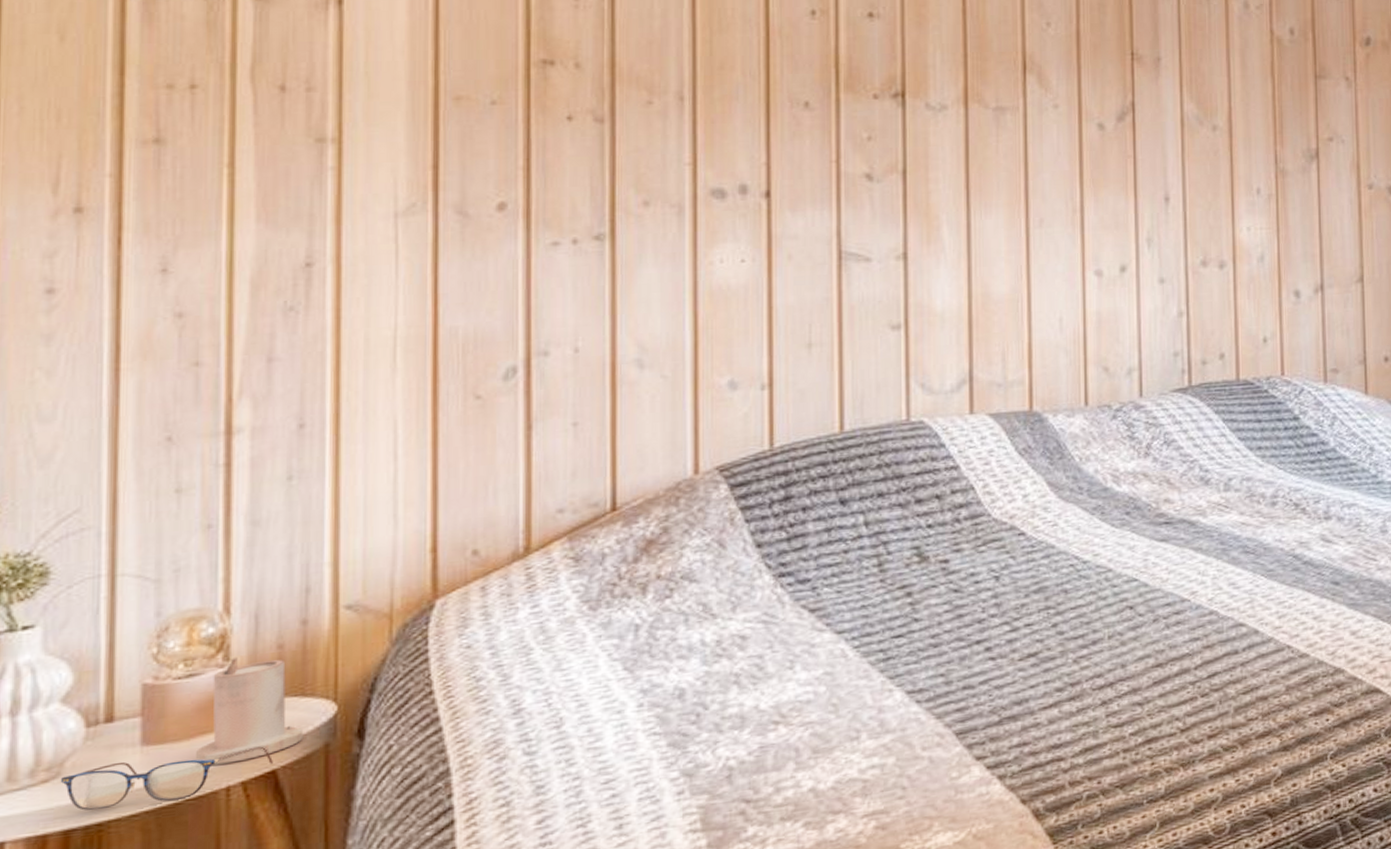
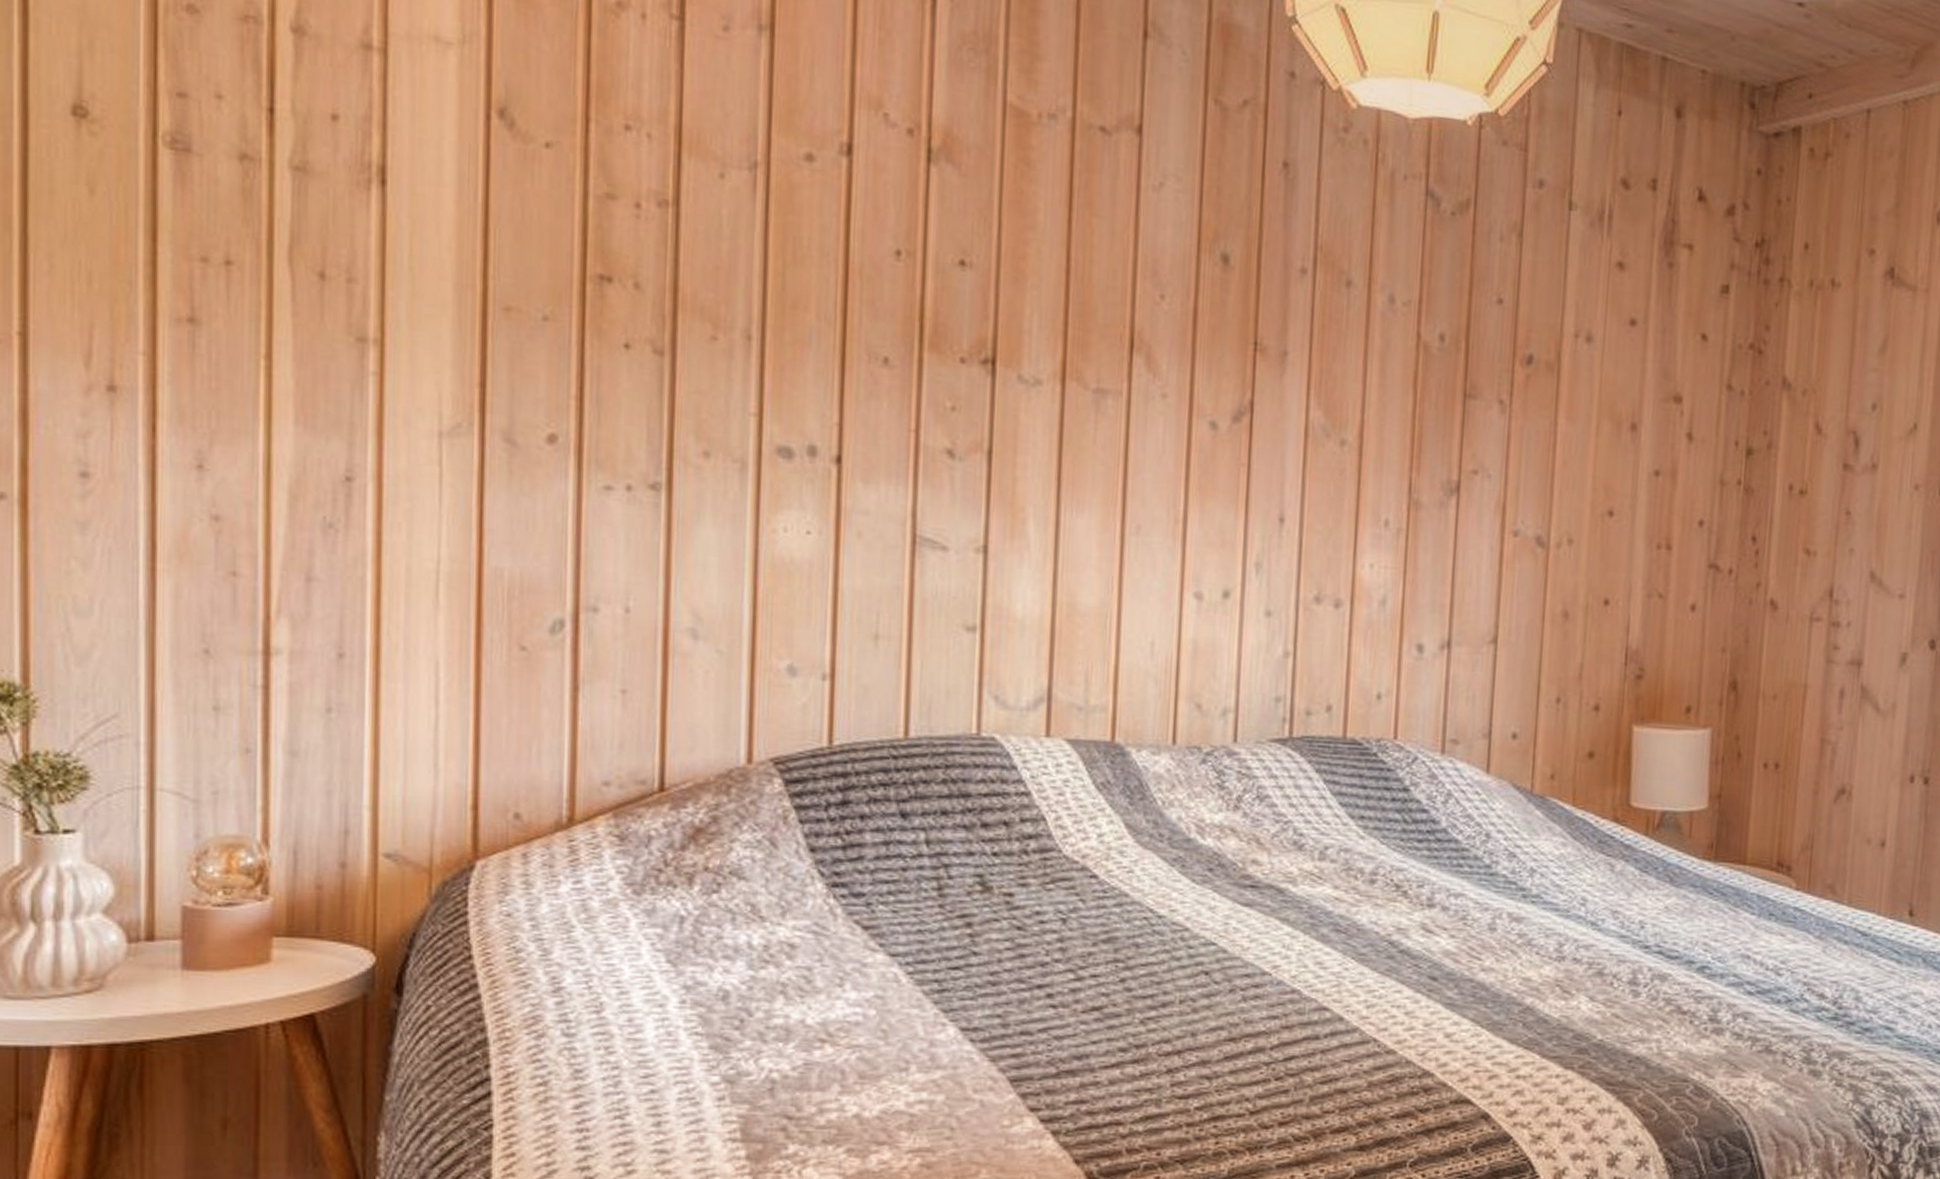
glasses: present [60,746,273,811] -> none [103,982,311,1031]
candle: present [196,657,304,765] -> none [236,892,342,1000]

